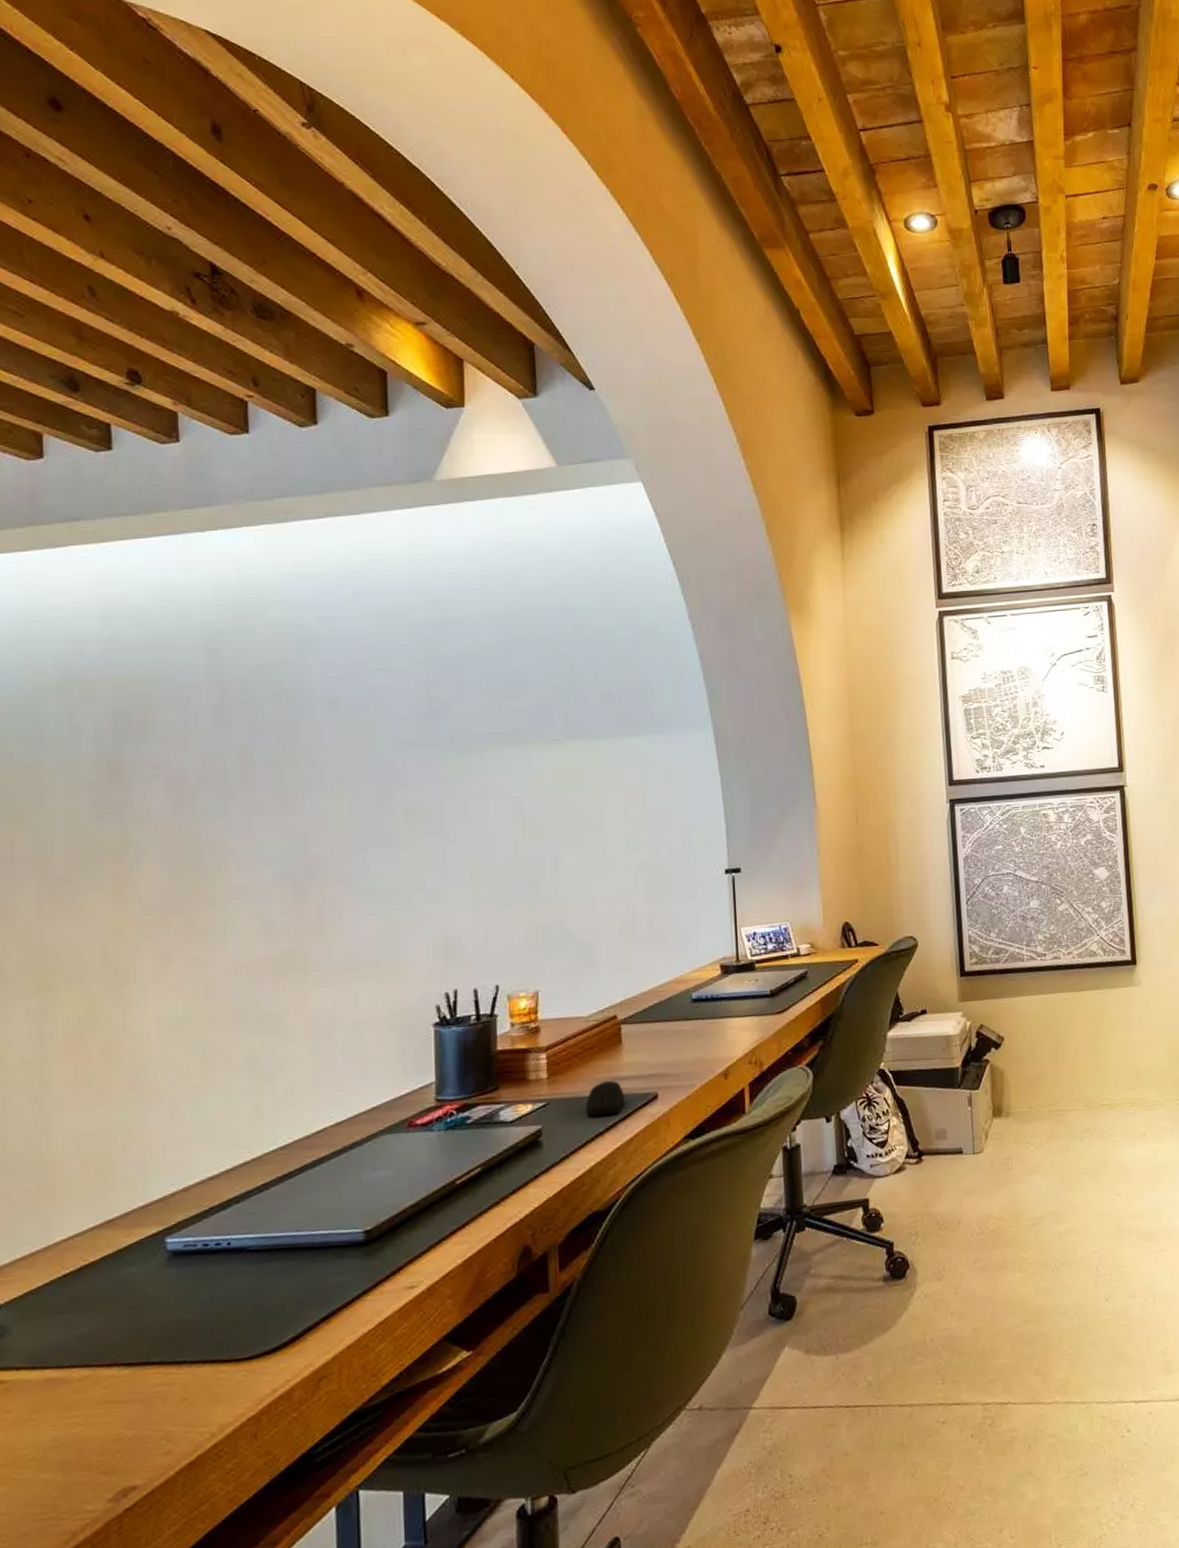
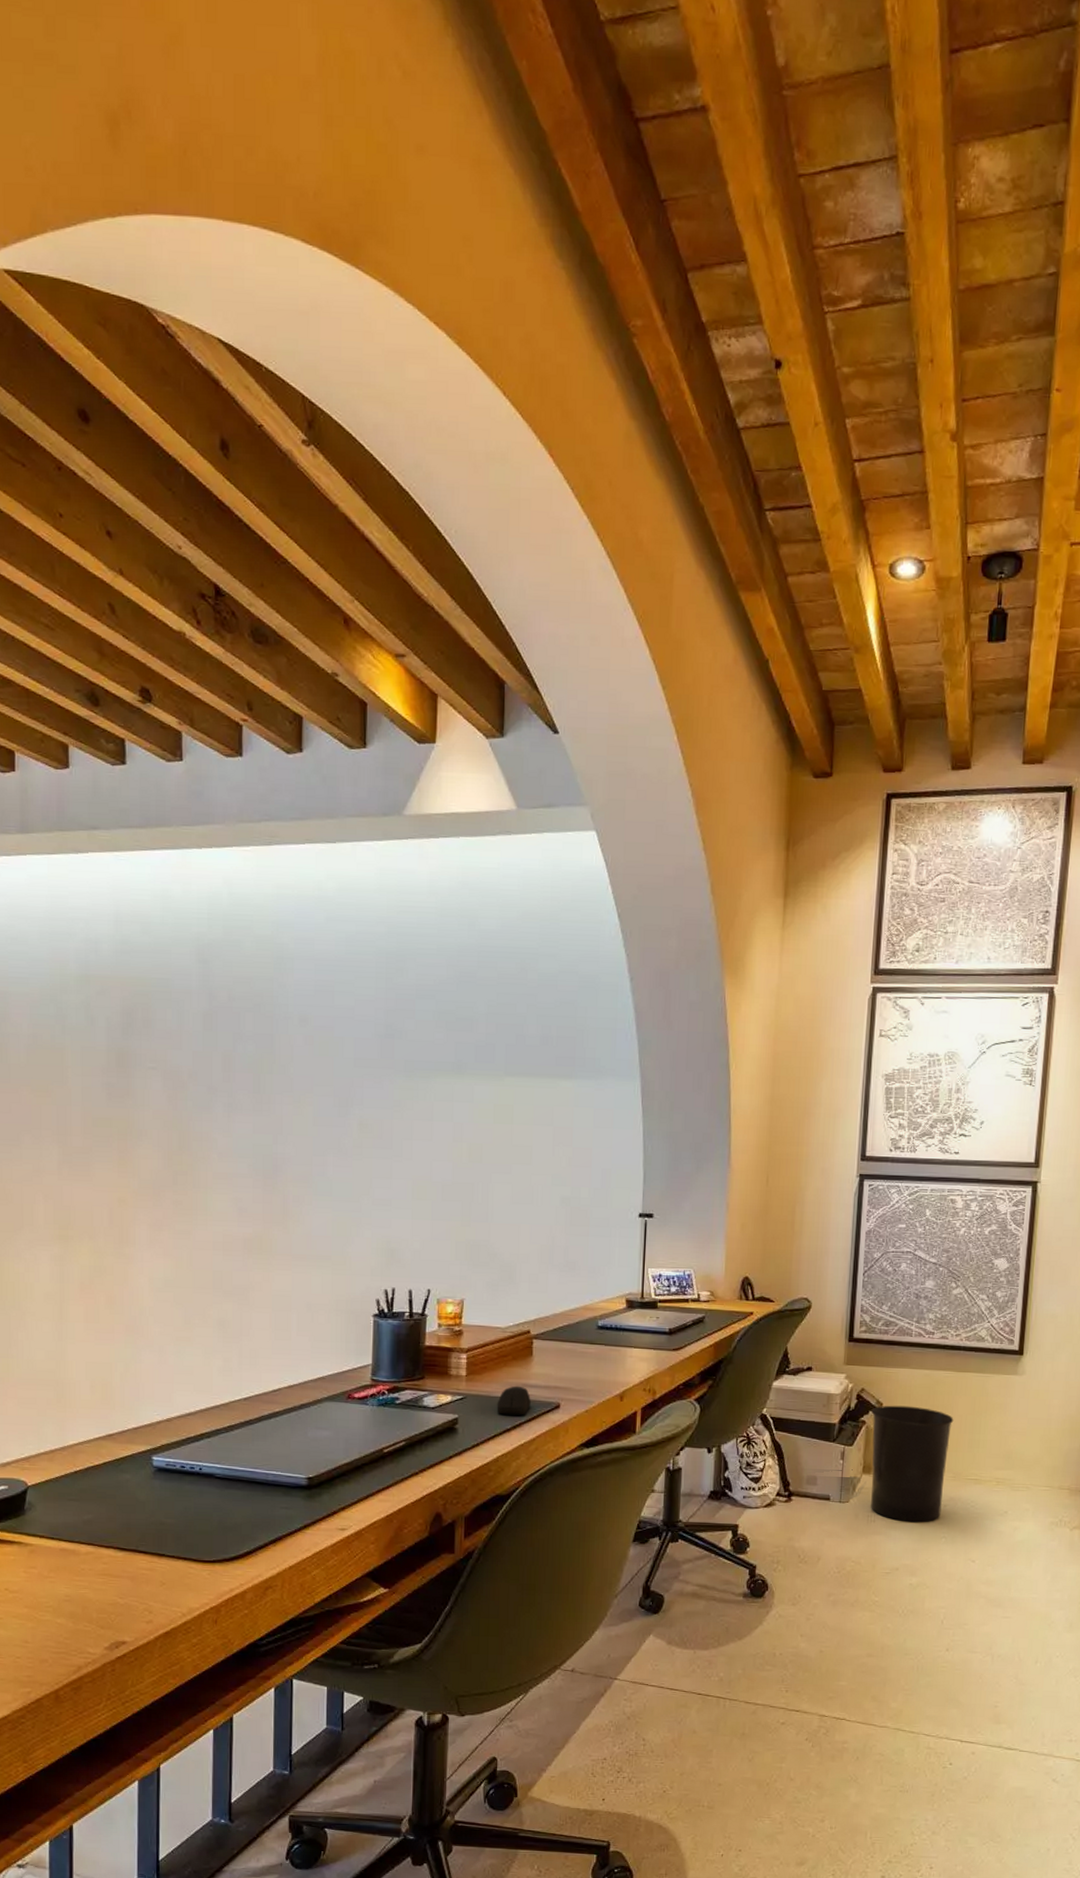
waste bin: none [993,1035,1079,1164] -> present [871,1405,954,1523]

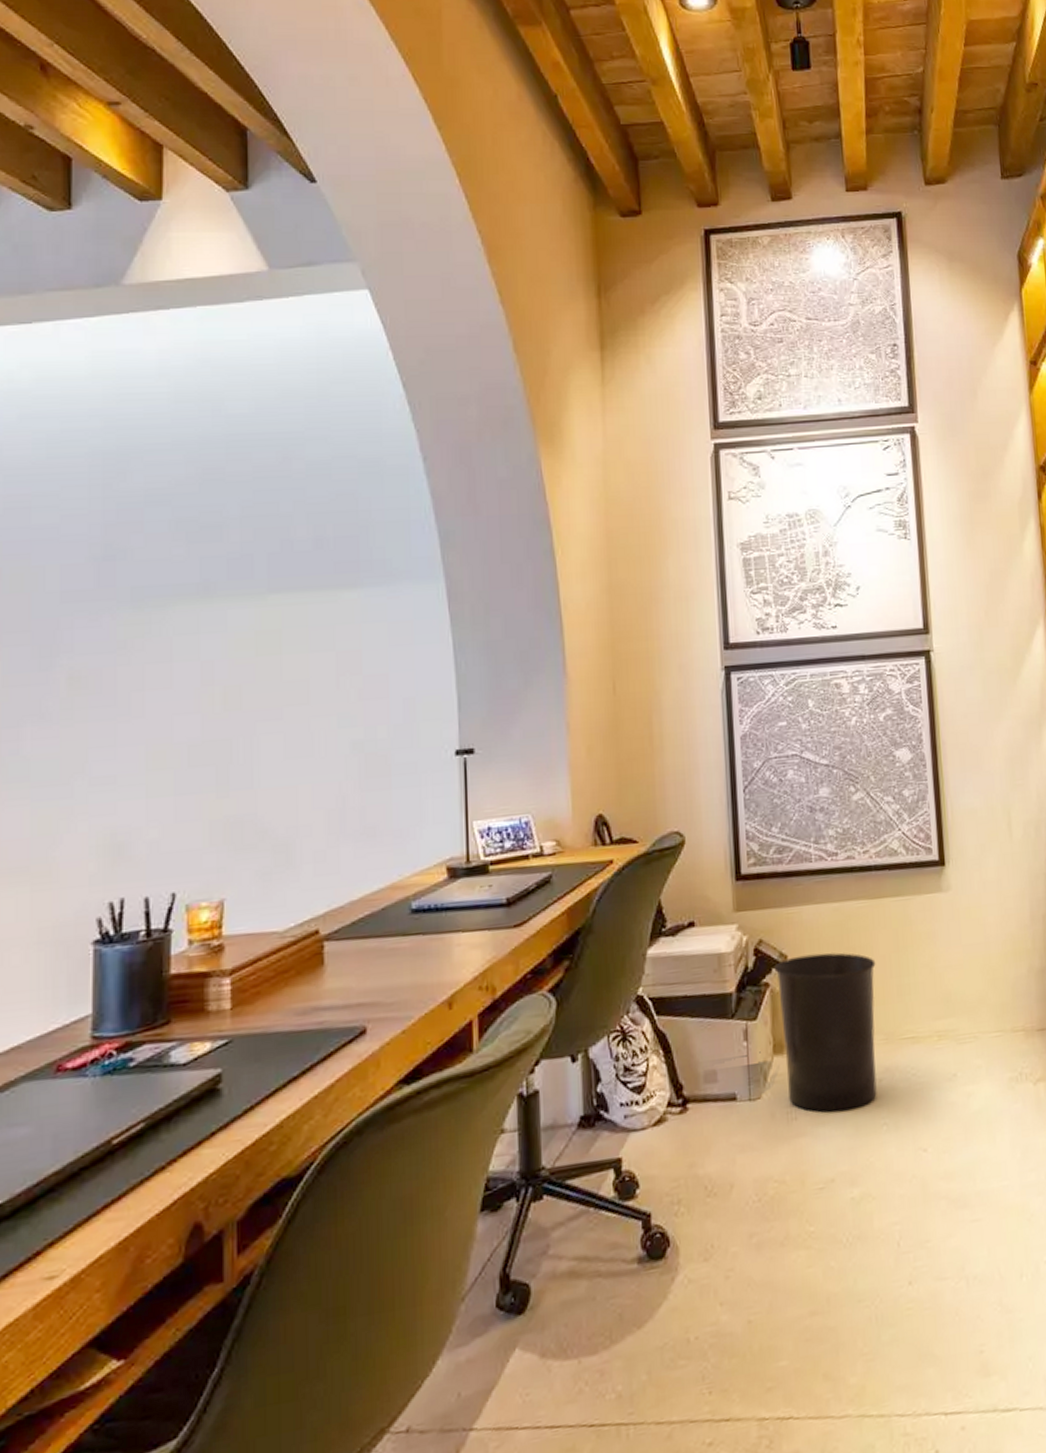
computer mouse: present [497,1386,531,1415] -> none [277,1011,325,1058]

